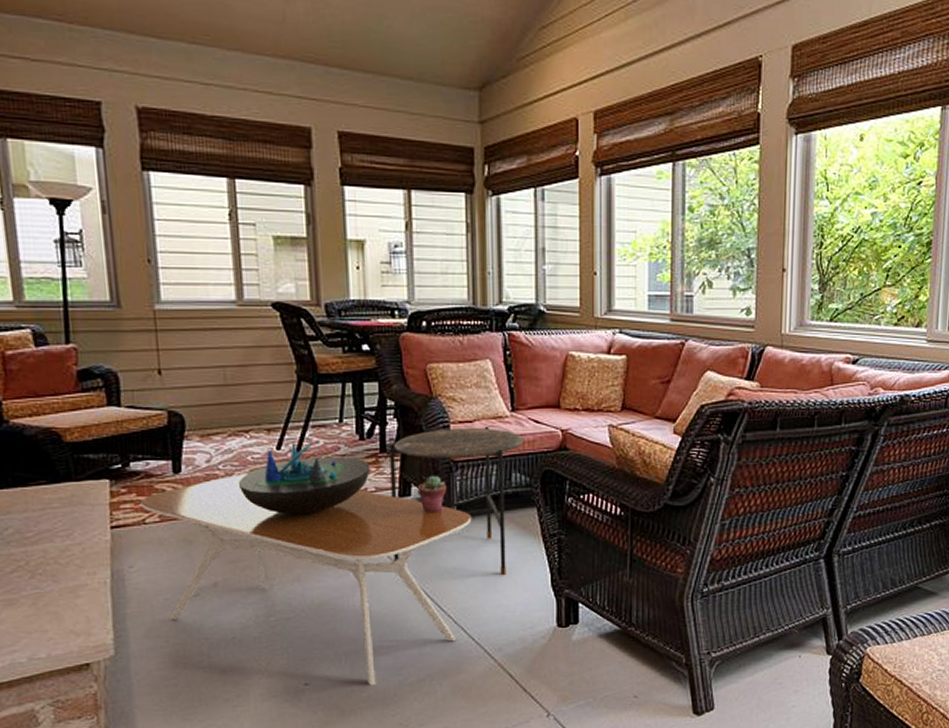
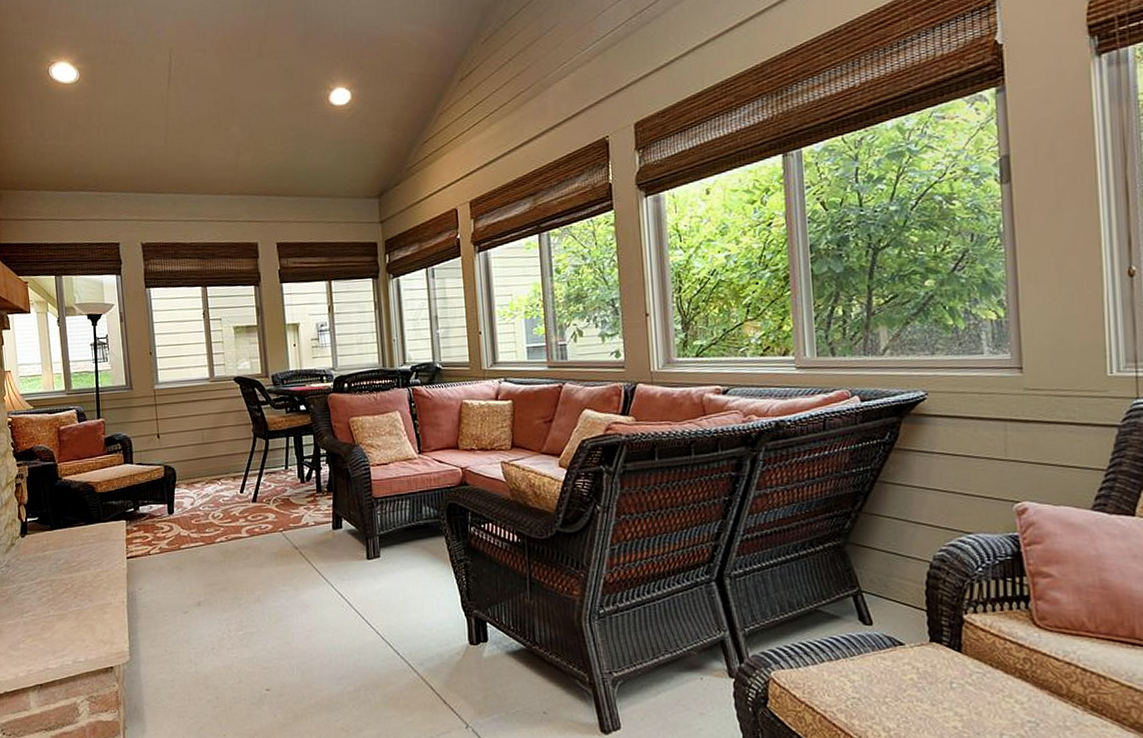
coffee table: present [139,475,472,685] -> none [146,514,392,692]
decorative bowl: present [237,440,371,515] -> none [213,485,310,546]
side table: present [389,426,524,576] -> none [323,467,431,598]
potted succulent: present [417,476,446,514] -> none [347,511,370,543]

